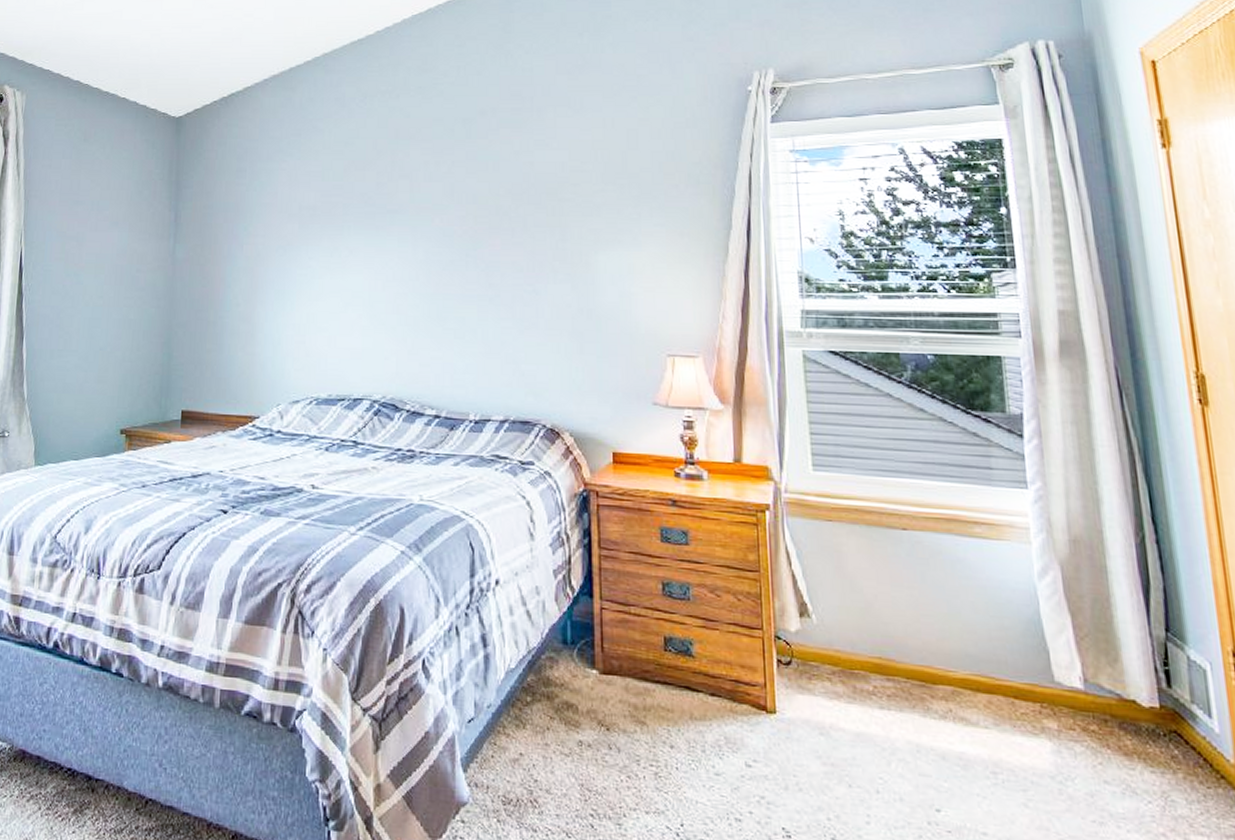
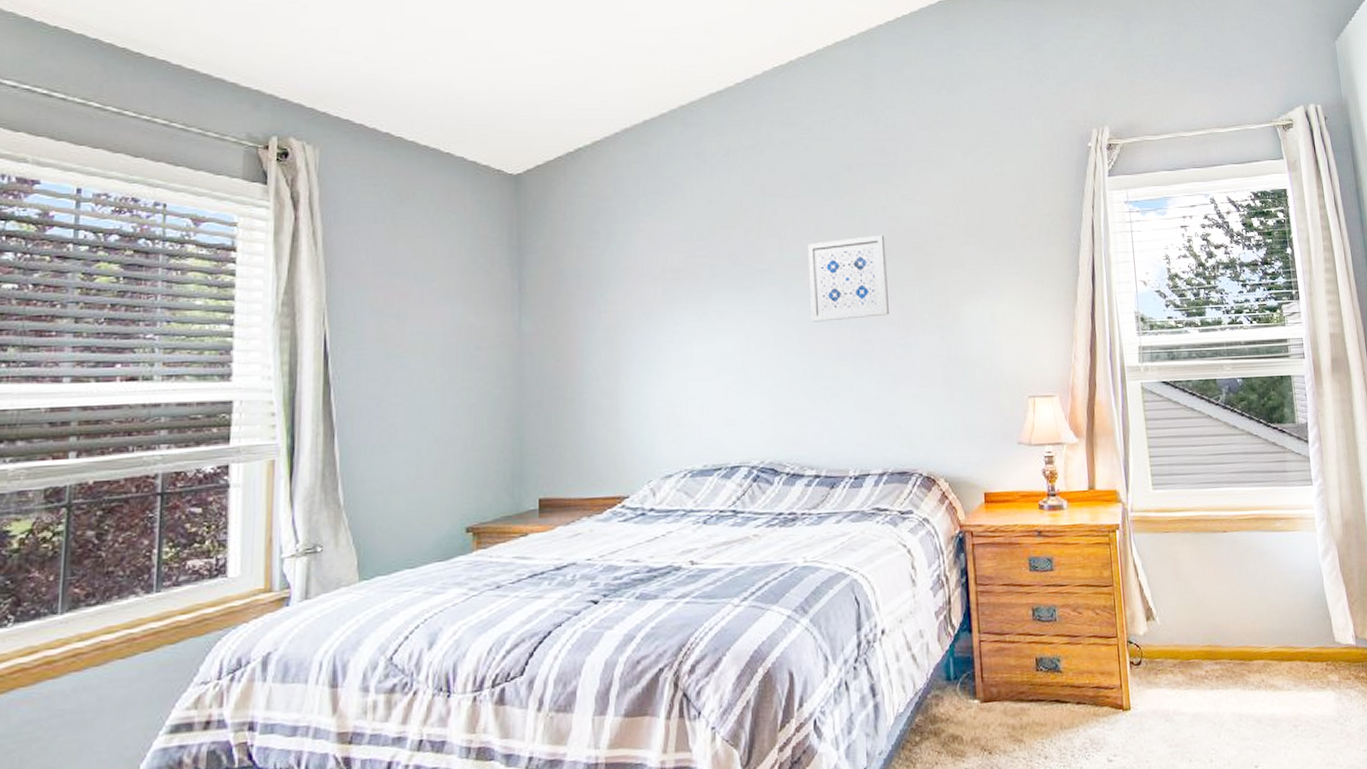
wall art: none [437,180,518,264] -> present [807,235,889,322]

